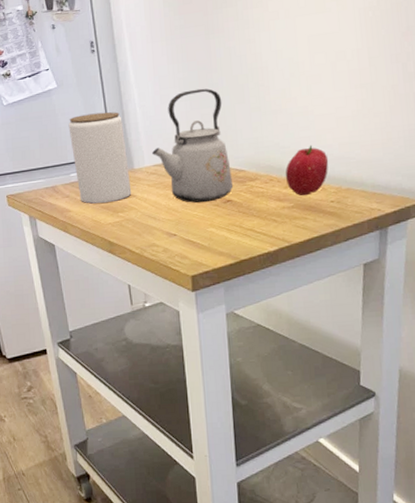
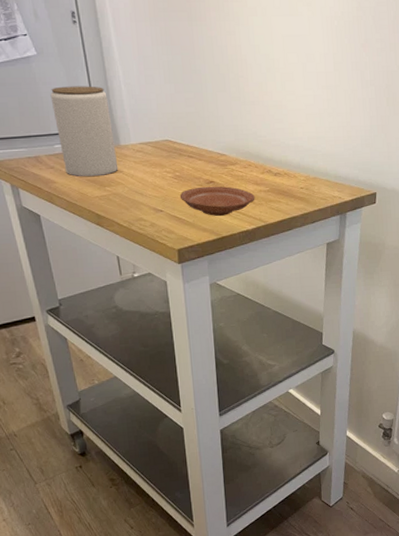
kettle: present [151,88,233,203] -> none [137,73,215,183]
plate: none [194,205,278,239] -> present [179,186,255,217]
fruit: present [285,144,329,196] -> none [261,136,299,182]

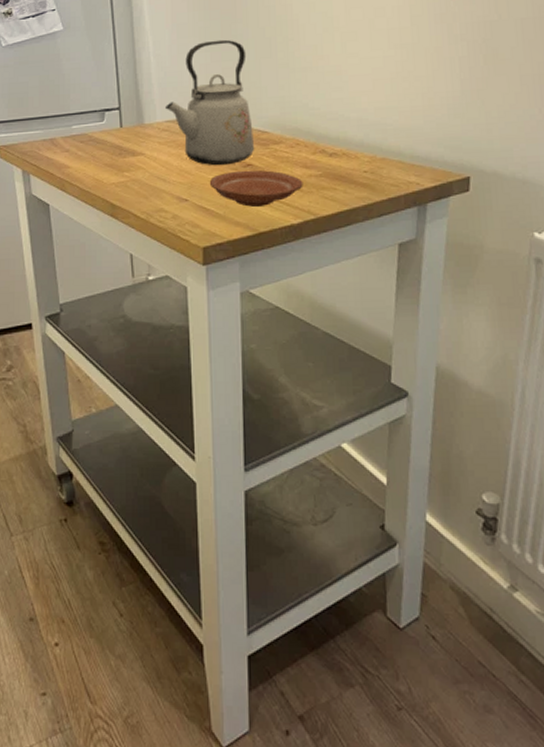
jar: present [50,86,119,177] -> none [73,59,140,161]
kettle: none [137,73,215,183] -> present [164,39,254,166]

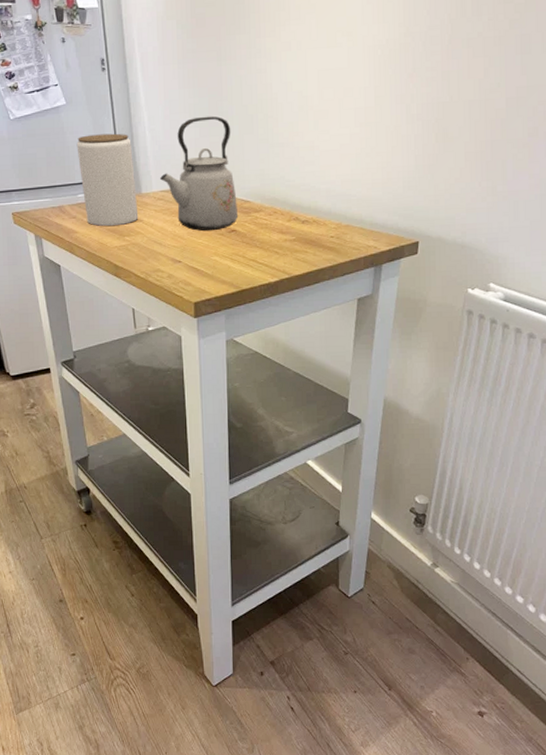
jar: none [73,59,140,161] -> present [76,133,139,227]
plate: present [209,170,303,208] -> none [199,235,280,268]

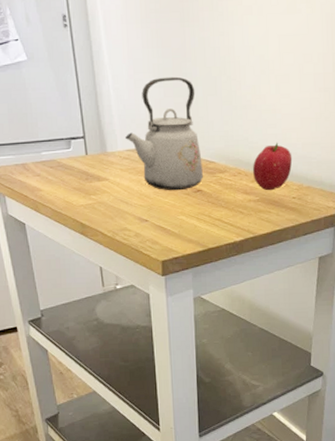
jar: present [76,133,139,227] -> none [39,91,104,185]
fruit: none [288,179,331,230] -> present [252,142,293,191]

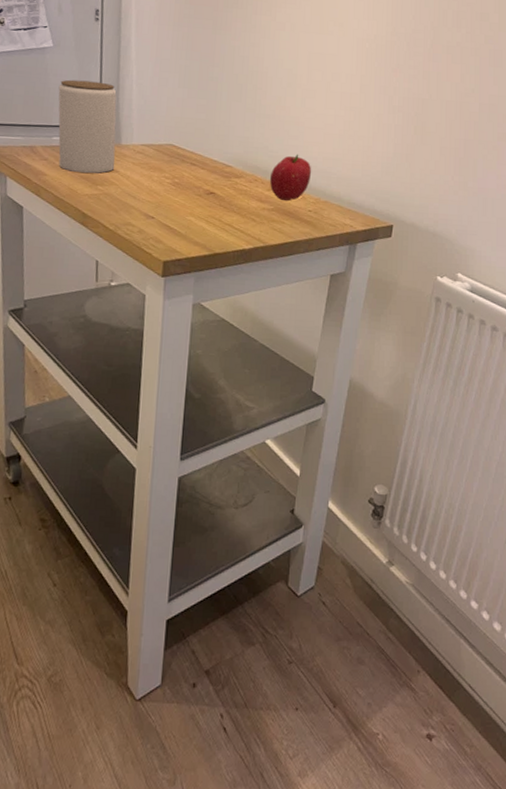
jar: none [39,91,104,185] -> present [58,79,117,174]
kettle: present [124,76,203,191] -> none [141,78,220,191]

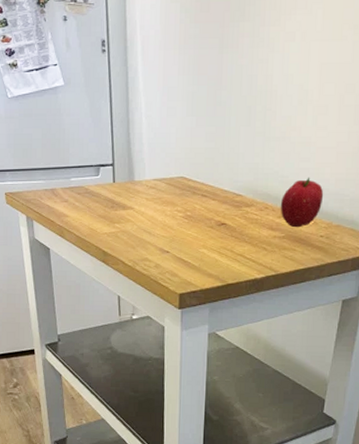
jar: present [58,79,117,174] -> none [72,118,130,212]

